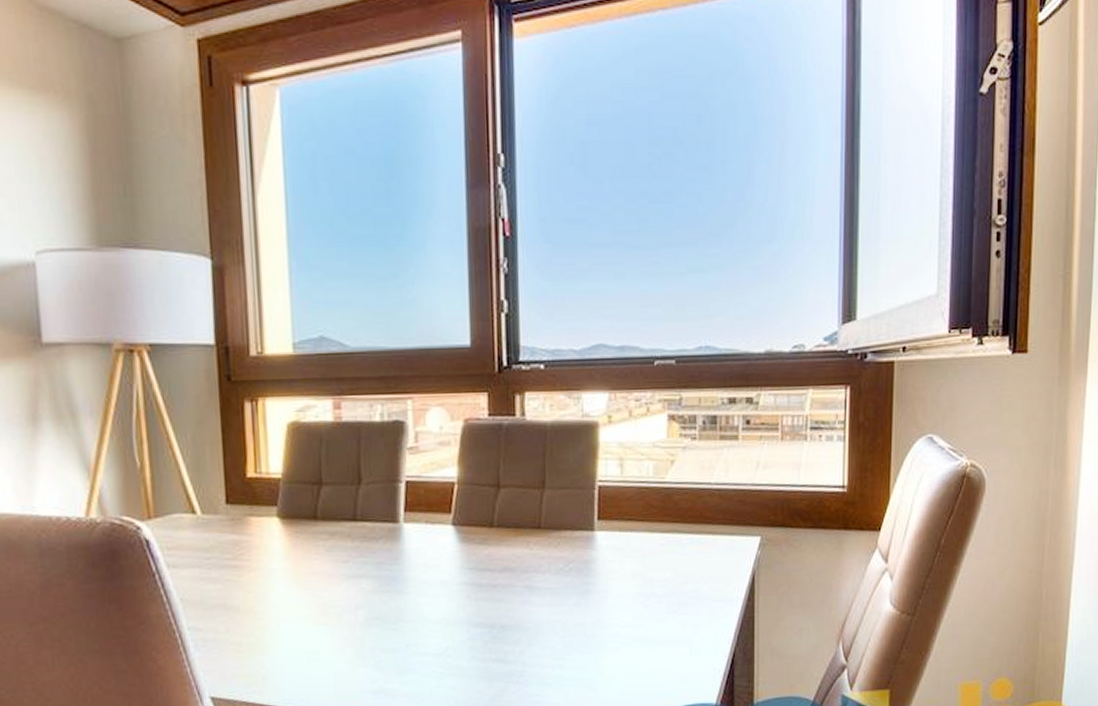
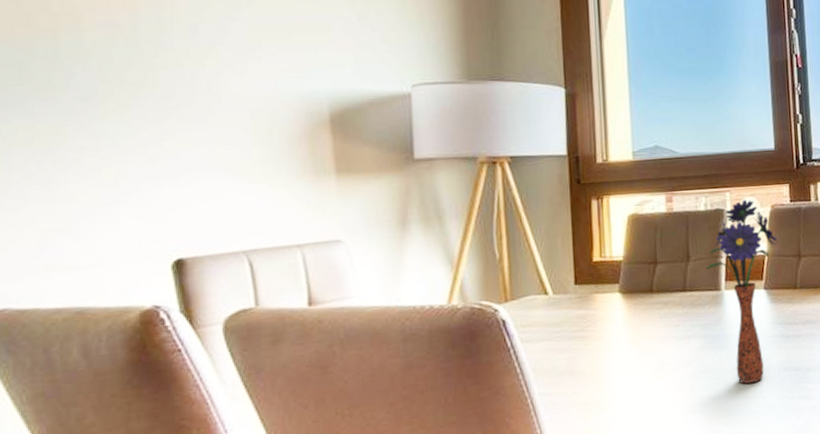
flower arrangement: none [380,410,471,638] -> present [705,199,777,384]

